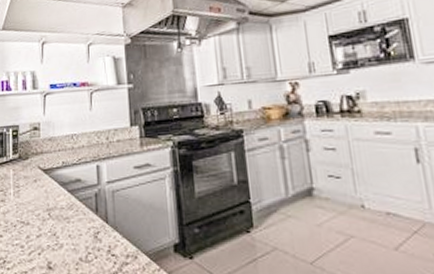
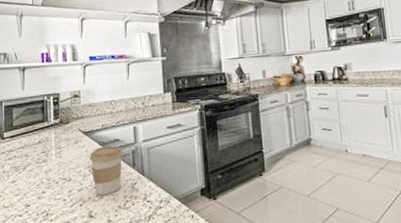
coffee cup: none [49,187,85,243] -> present [90,146,123,195]

